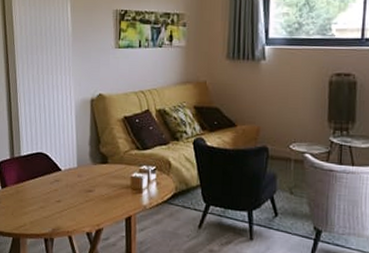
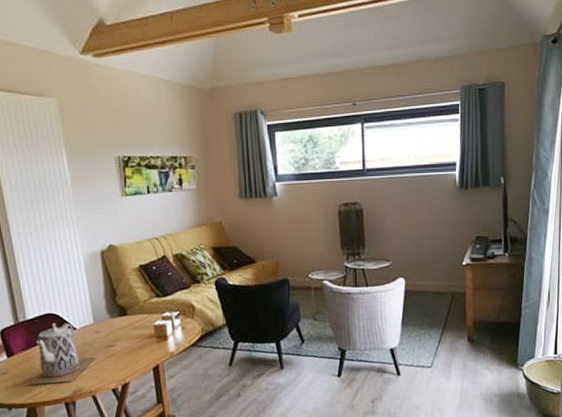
teapot: none [15,161,76,219] -> present [28,322,96,386]

